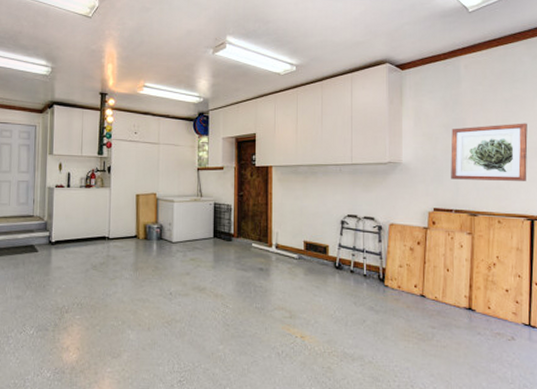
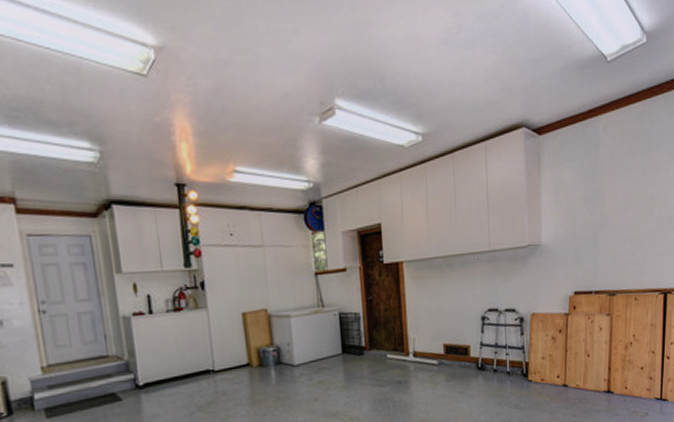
wall art: present [451,123,528,181] -> none [590,189,663,258]

